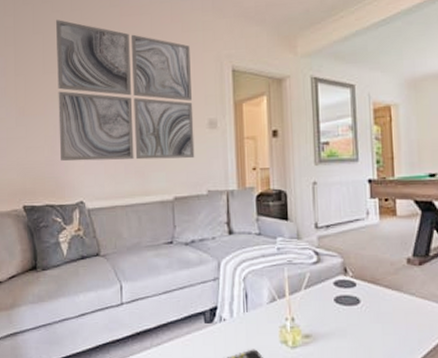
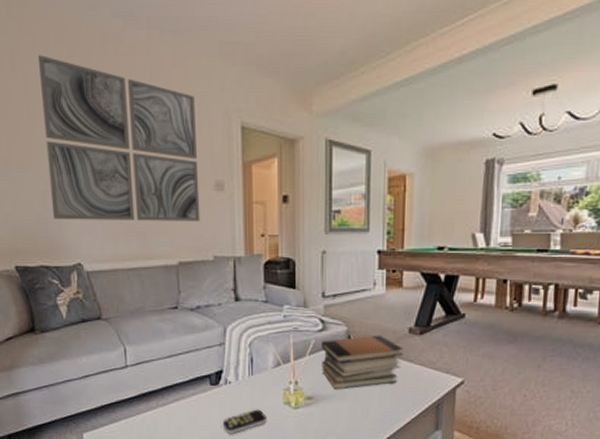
book stack: none [317,266,403,327] -> present [322,335,403,390]

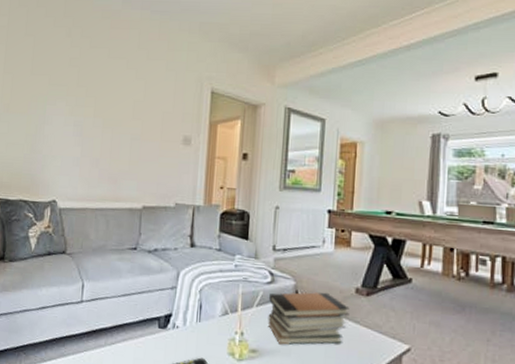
wall art: present [38,55,200,222] -> none [38,25,174,172]

